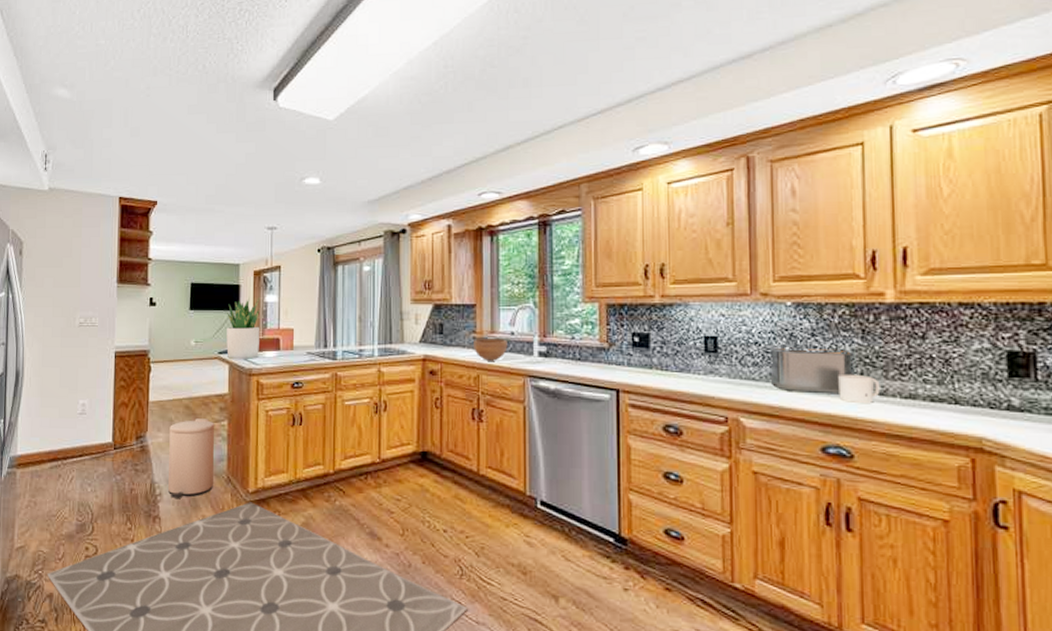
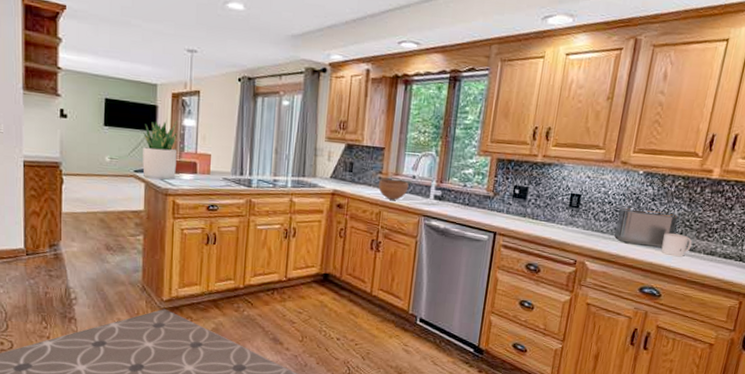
pedal bin: present [168,418,215,498] -> none [84,232,131,303]

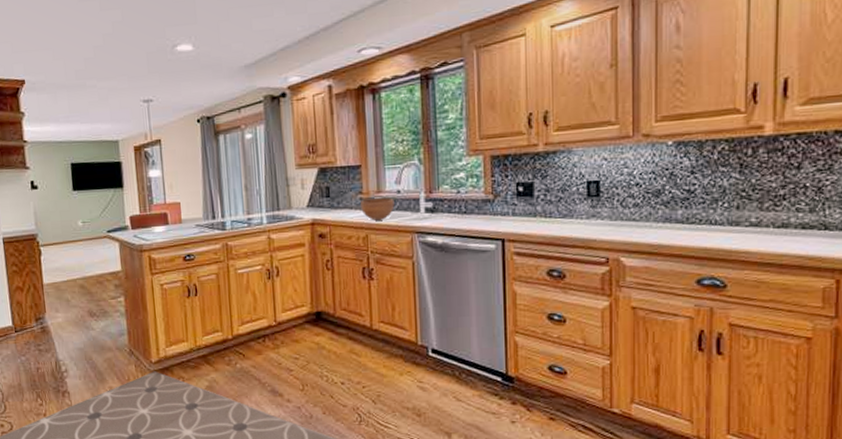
planter: present [142,119,178,181] -> none [111,173,148,238]
toaster: present [614,208,678,248] -> none [651,185,730,230]
mug: present [661,233,693,257] -> none [715,208,755,237]

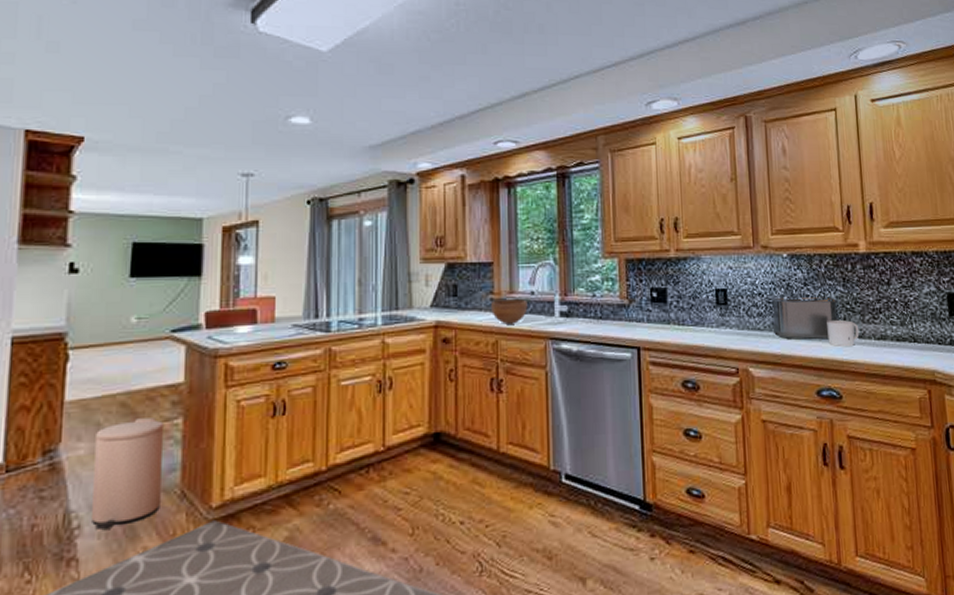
pedal bin: none [67,296,117,373] -> present [92,418,165,530]
toaster: none [651,185,730,230] -> present [772,297,838,341]
mug: none [715,208,755,237] -> present [827,320,860,348]

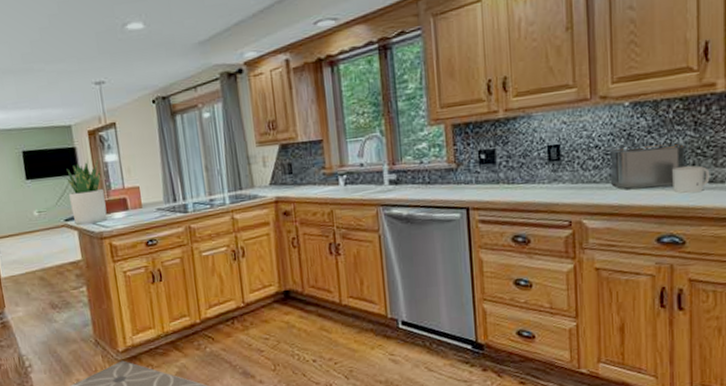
pedal bin: present [92,418,165,530] -> none [27,287,83,368]
planter: none [183,259,230,340] -> present [66,158,108,226]
bowl: present [491,299,528,324] -> none [324,171,358,196]

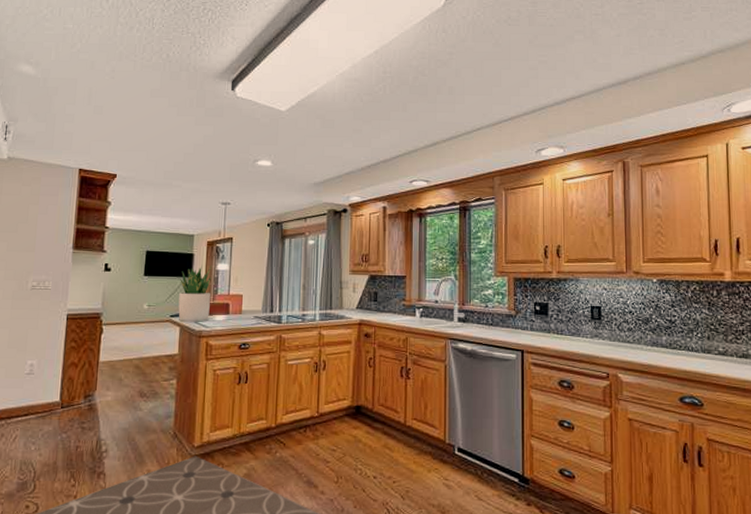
toaster: present [610,144,686,190] -> none [641,317,702,355]
mug: present [672,165,710,194] -> none [691,339,722,362]

